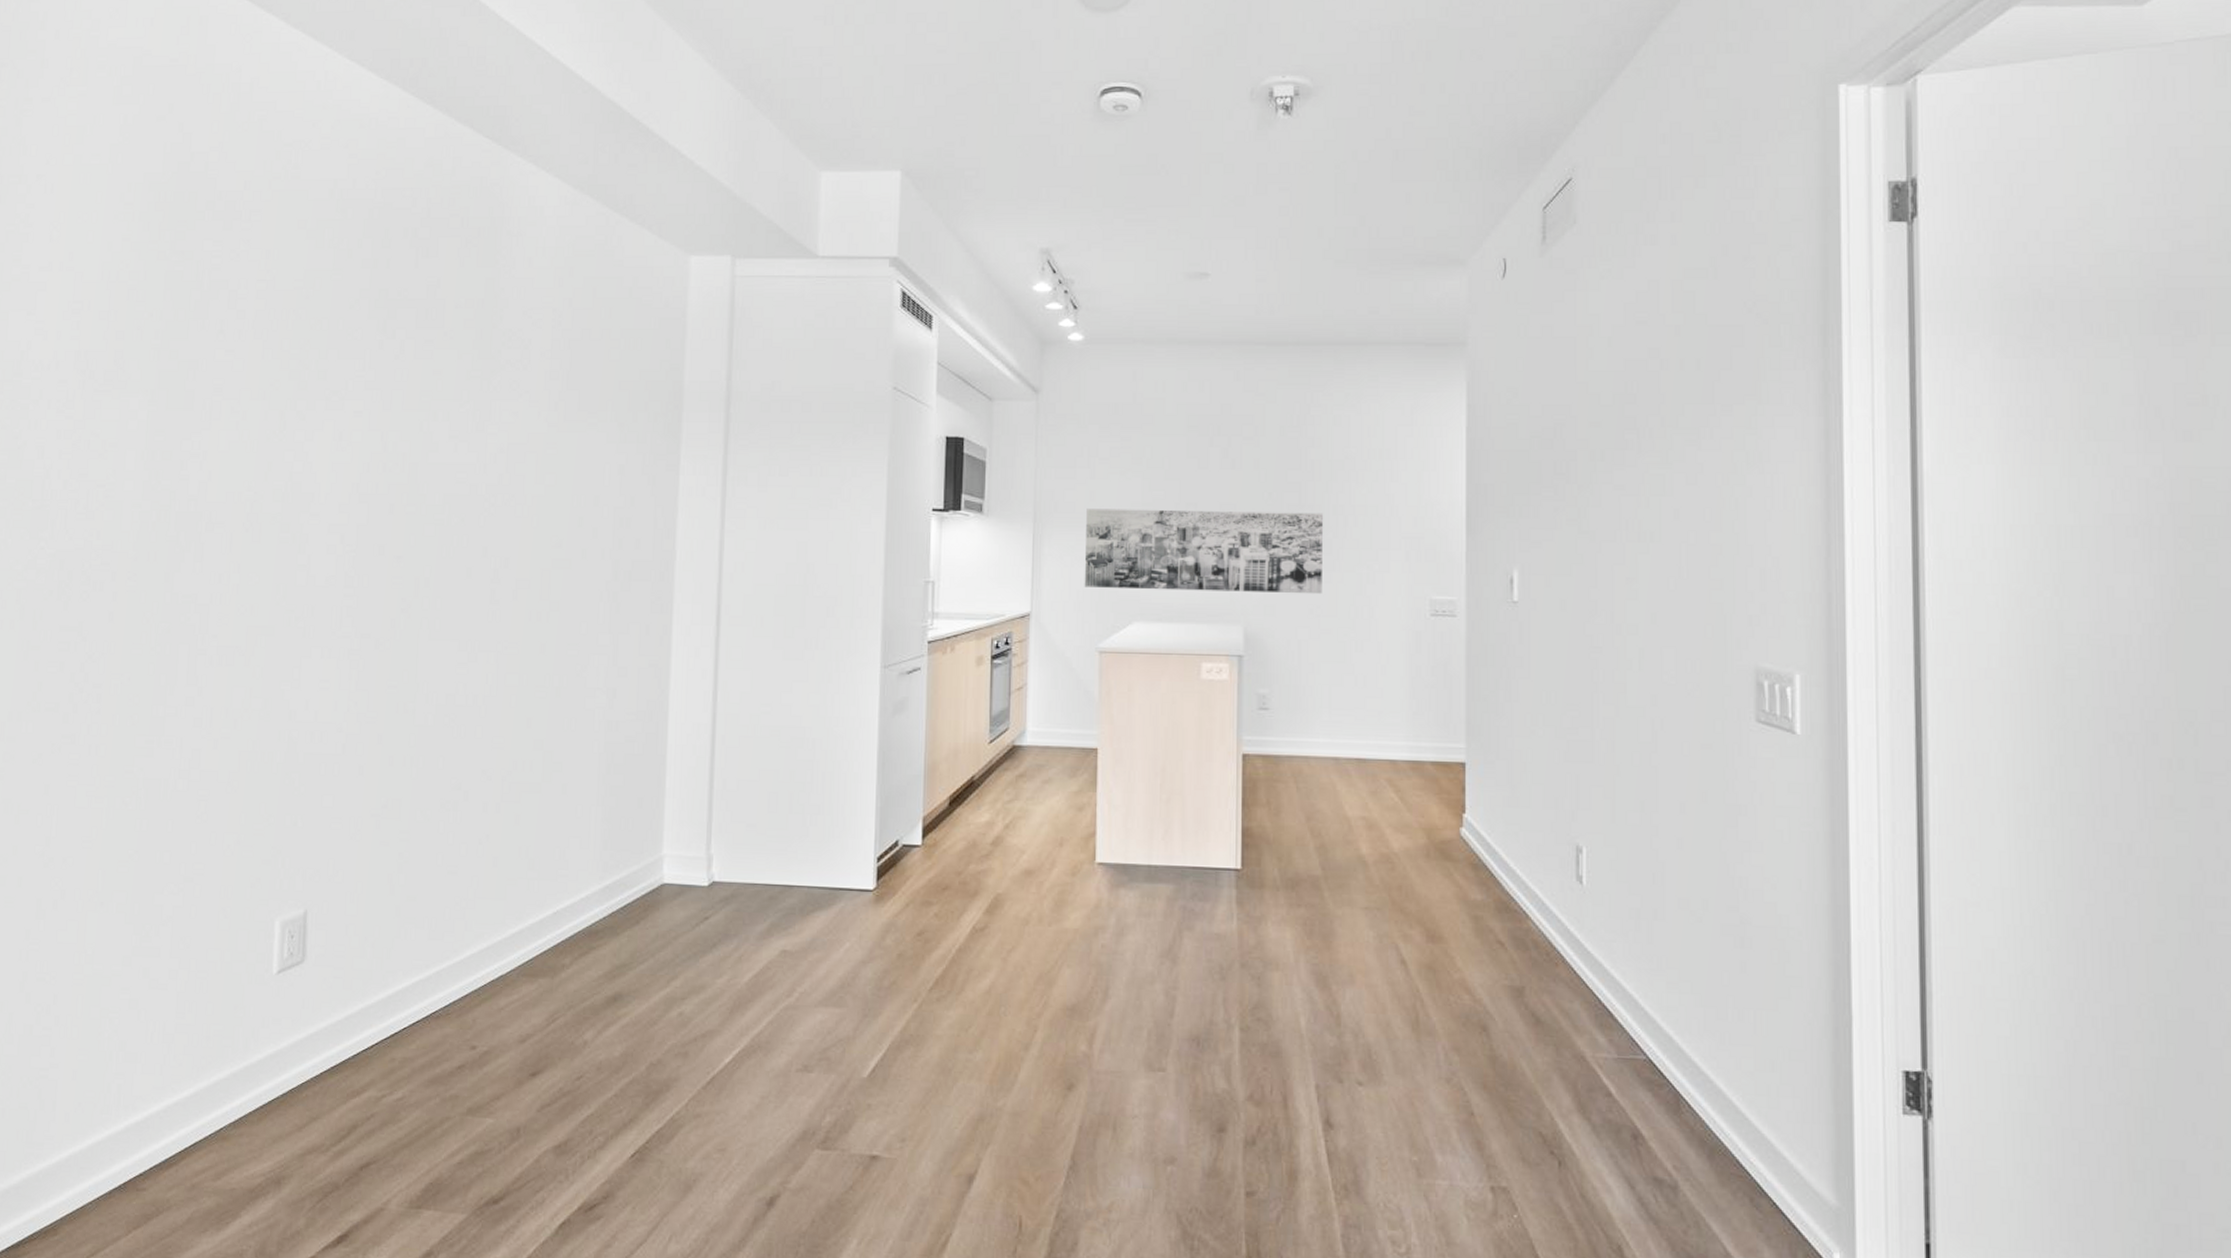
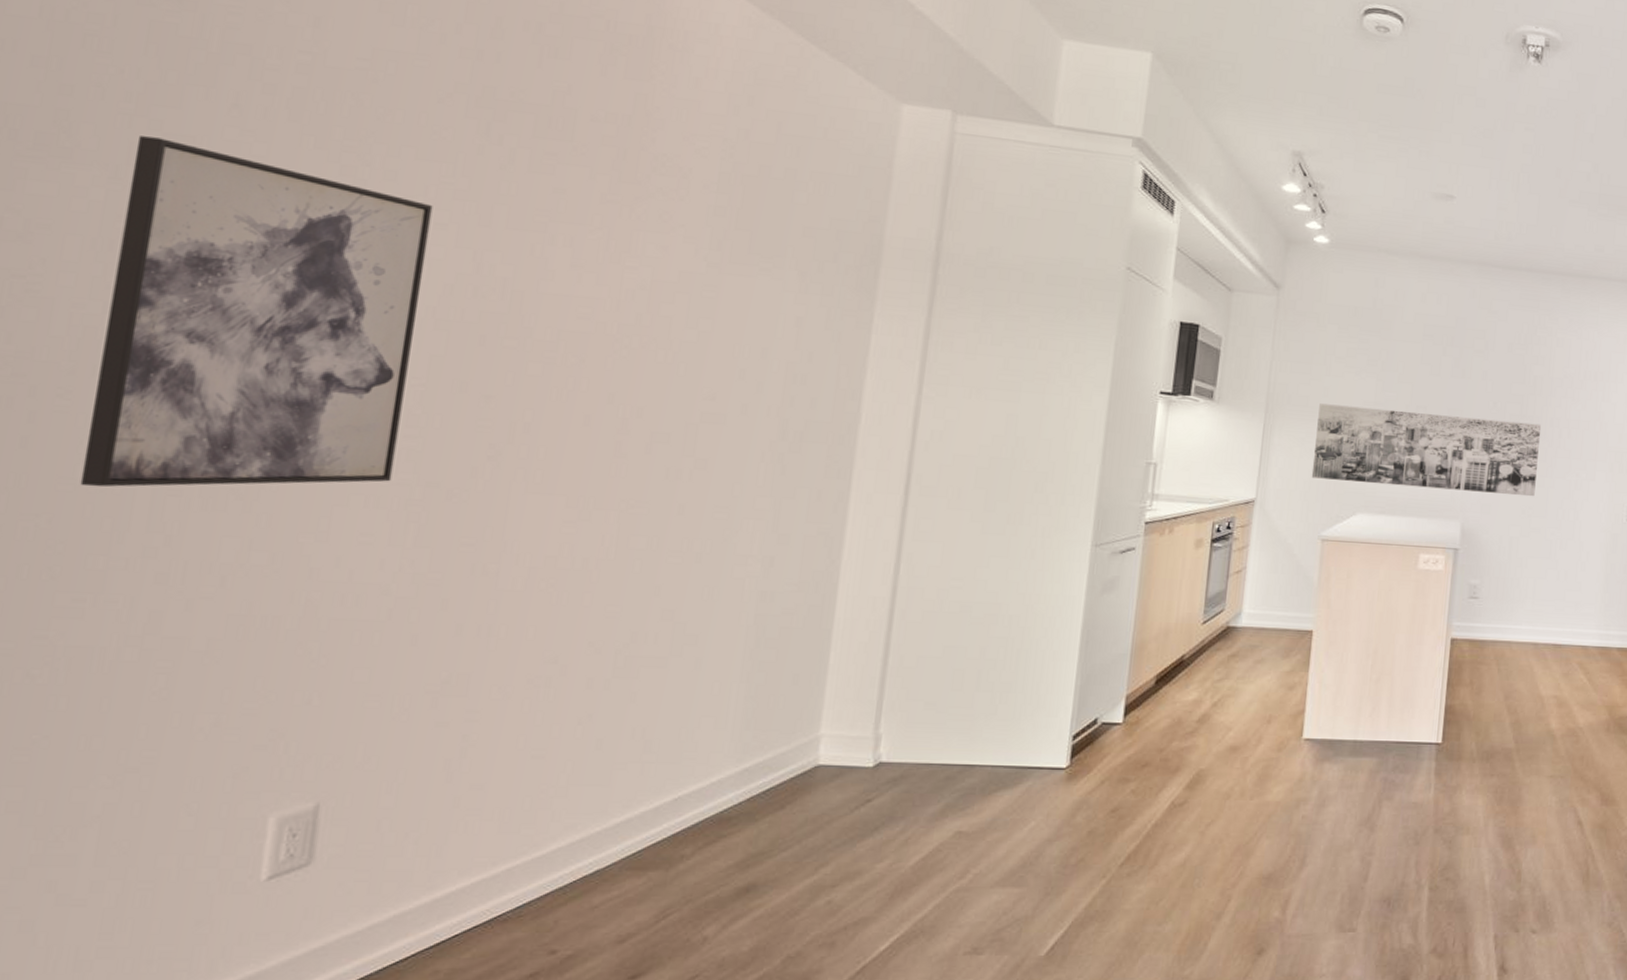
wall art: none [145,365,352,650] -> present [80,136,433,488]

